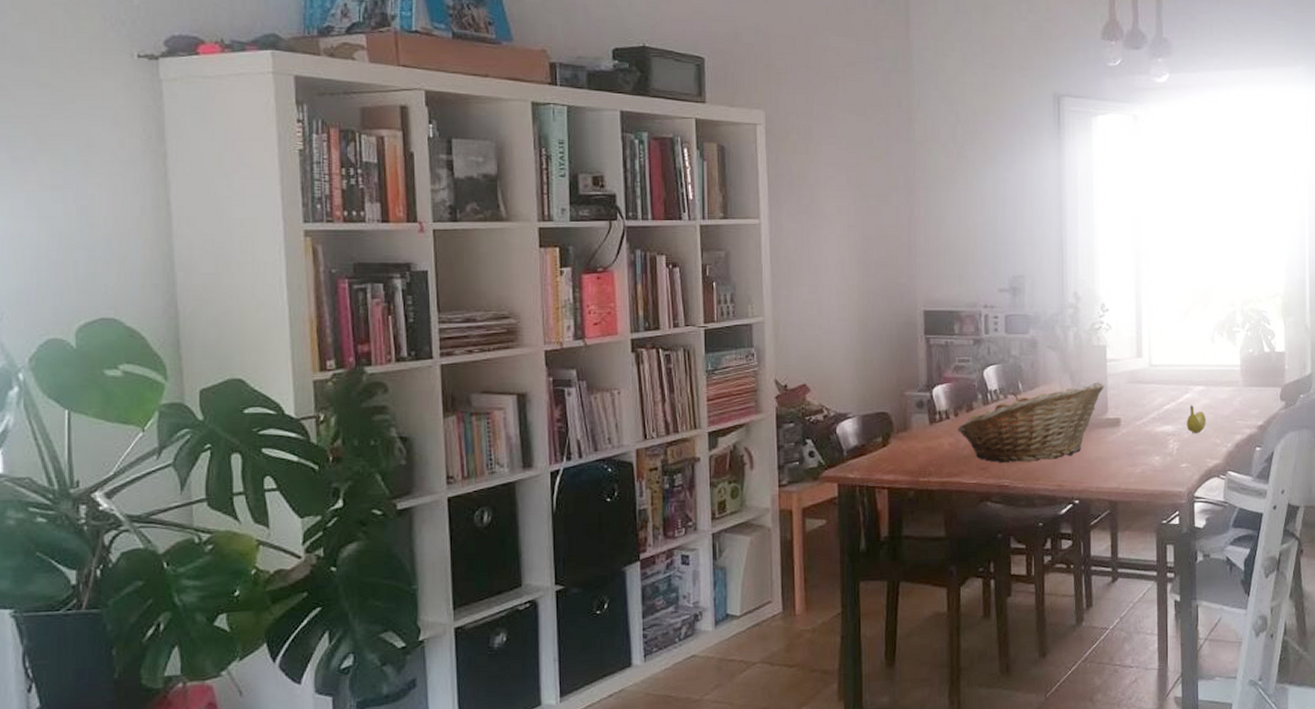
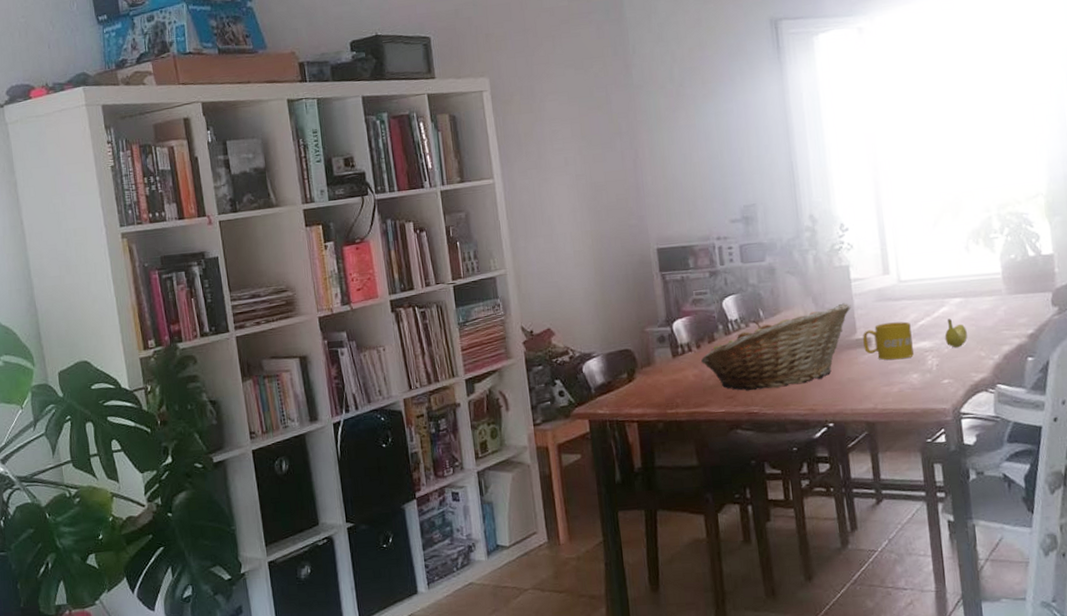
mug: none [1113,405,1157,442] -> present [863,321,914,360]

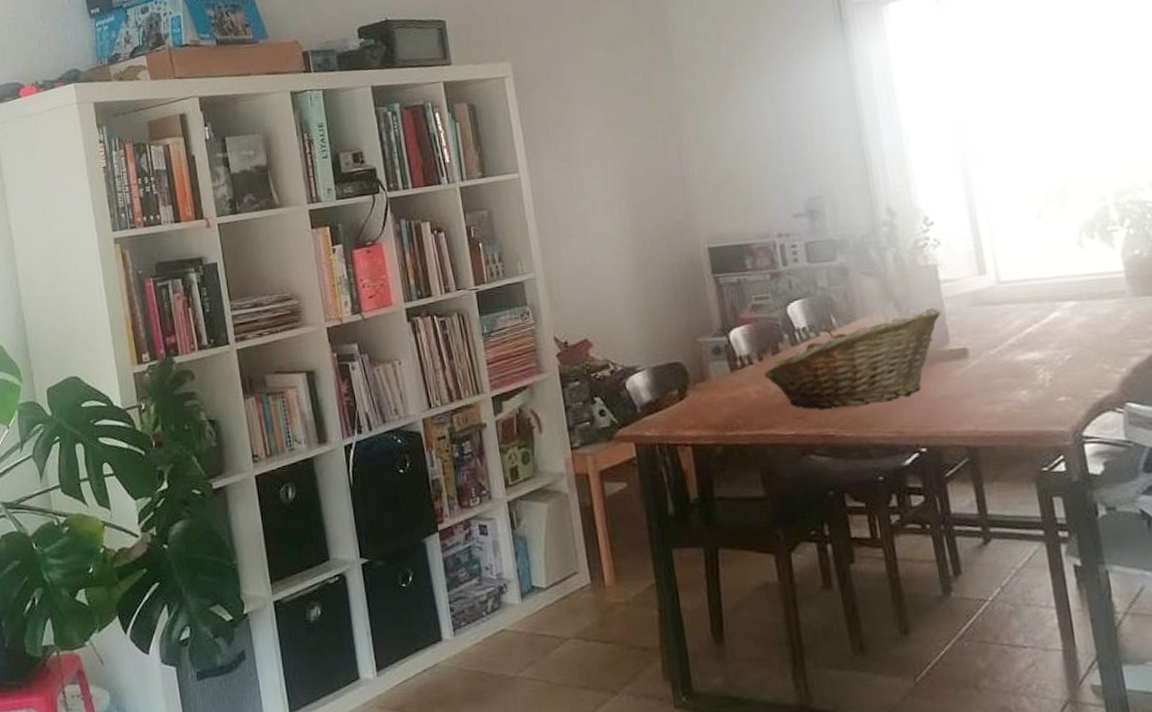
mug: present [863,321,914,360] -> none [957,329,1021,374]
fruit: present [944,318,968,348] -> none [1057,325,1086,360]

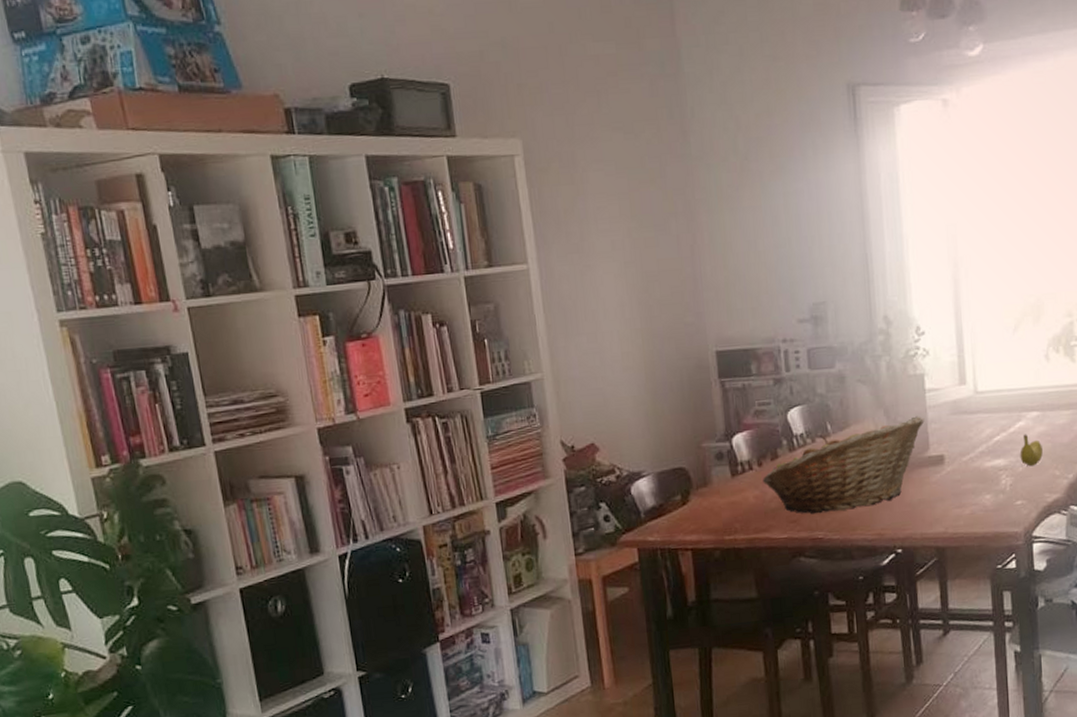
fruit: none [1057,325,1086,360] -> present [1020,434,1043,467]

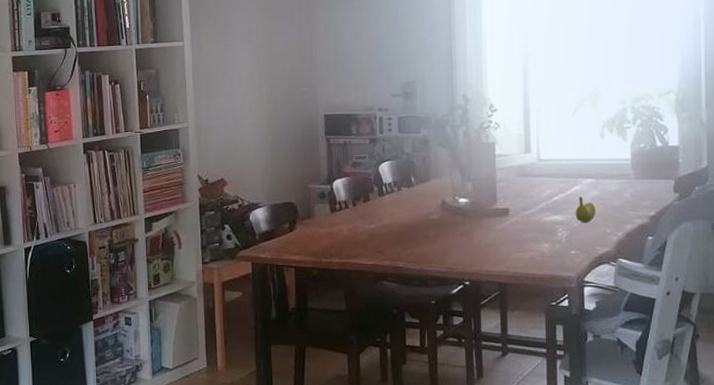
fruit basket: present [763,416,925,515] -> none [356,175,494,248]

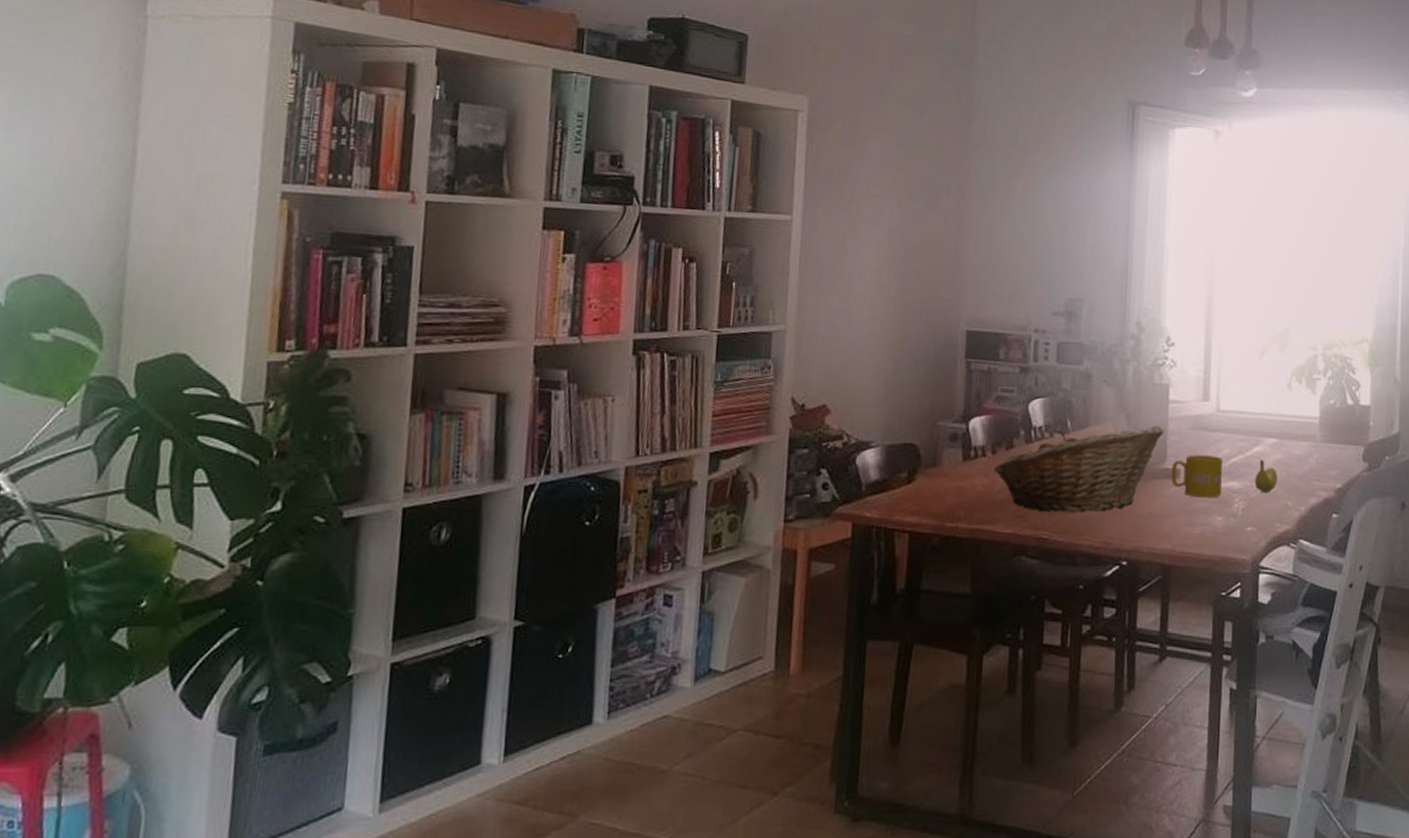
fruit basket: none [356,175,494,248] -> present [994,426,1165,513]
mug: none [502,196,546,230] -> present [1171,455,1223,498]

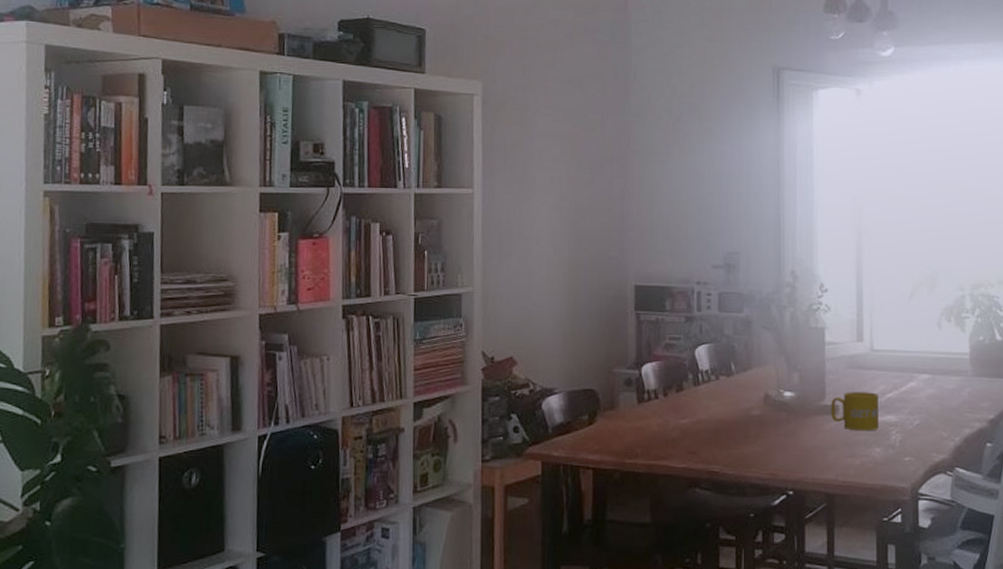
fruit basket: present [994,426,1165,513] -> none [667,366,823,448]
fruit: present [1254,459,1277,494] -> none [910,394,932,426]

